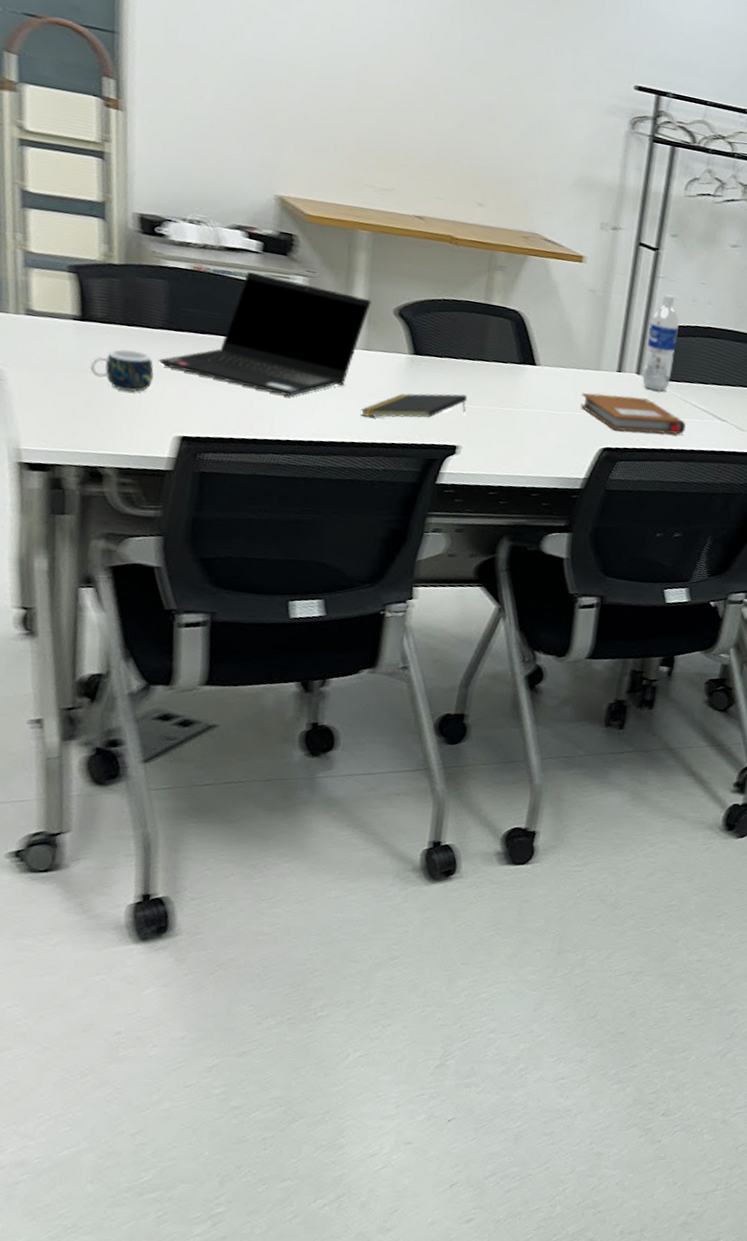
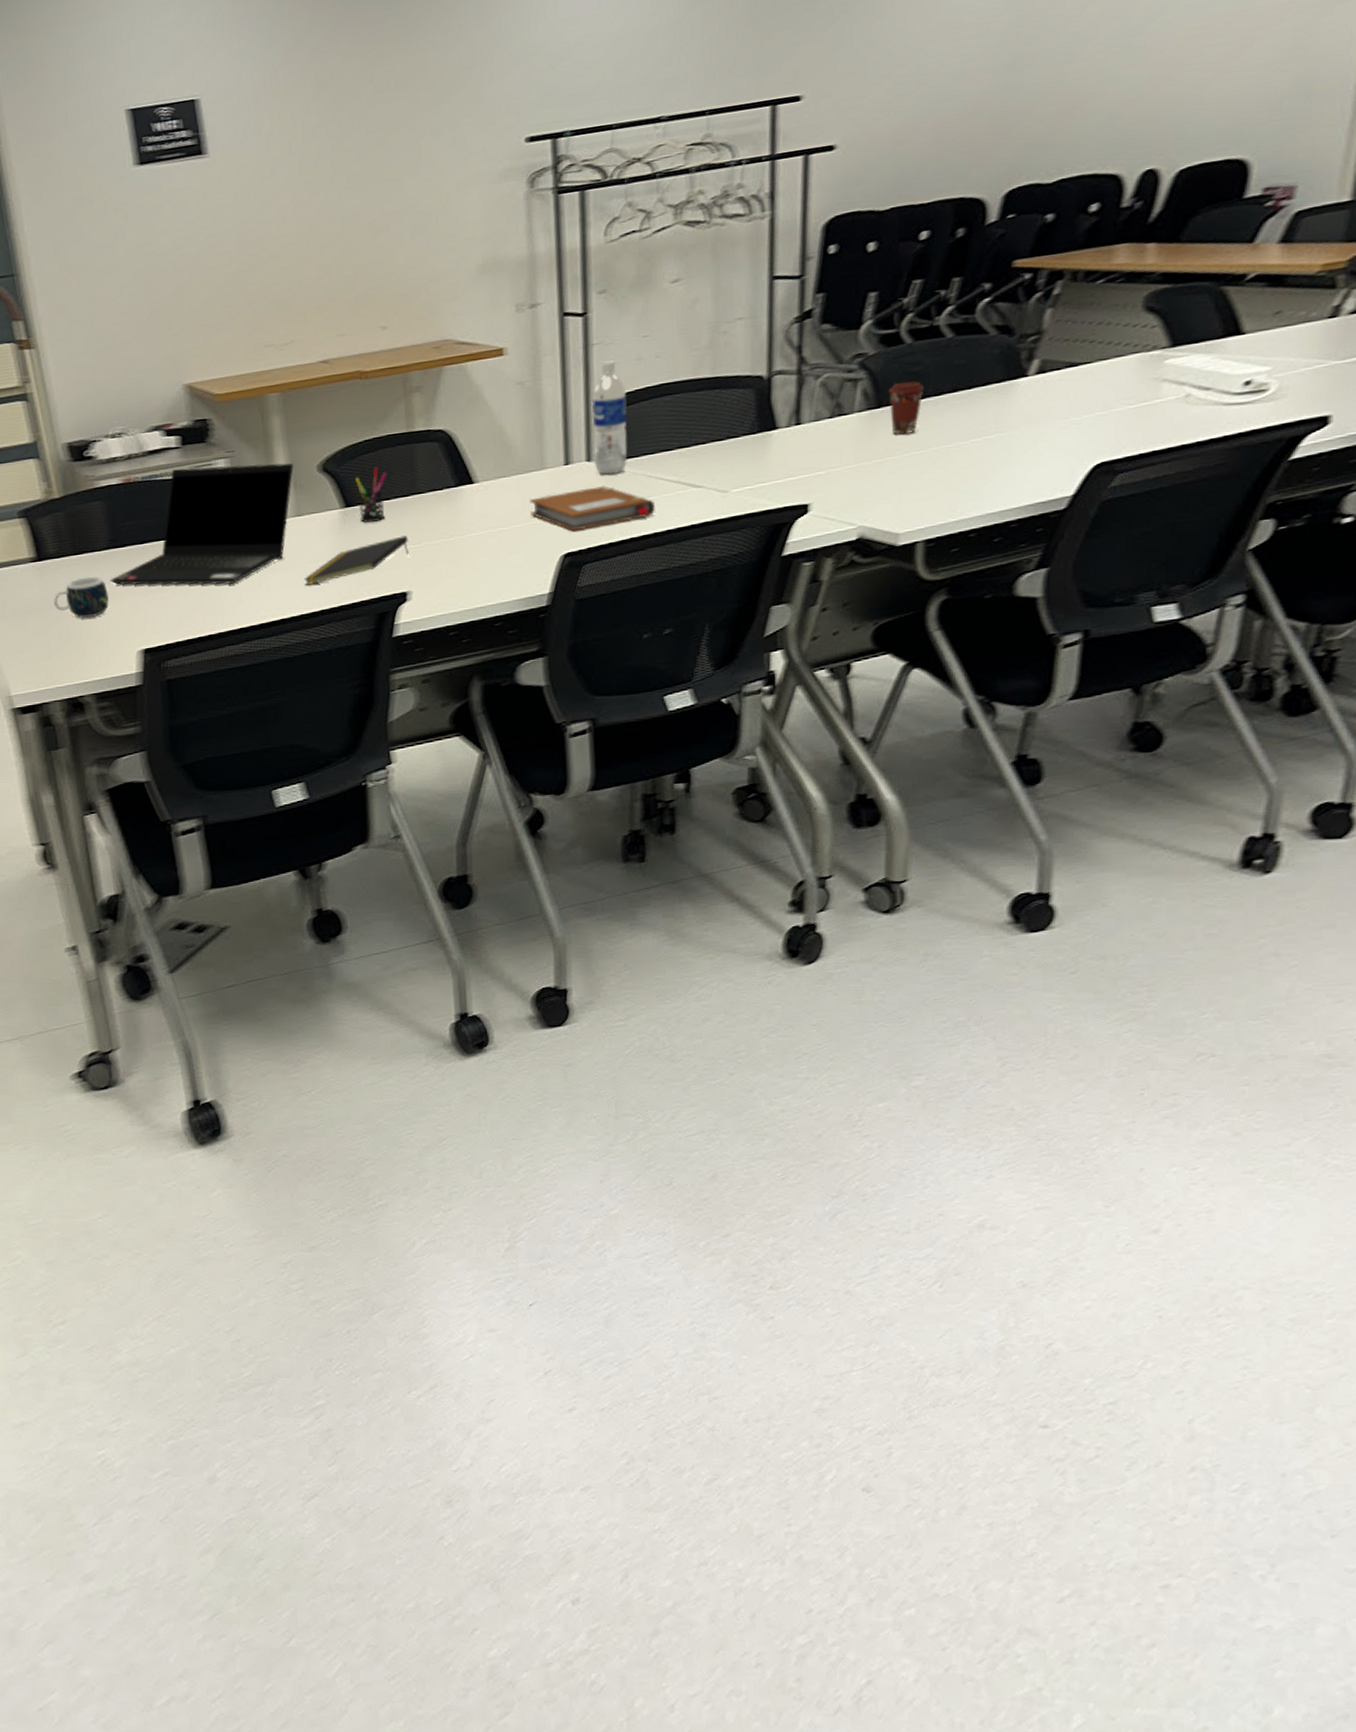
pen holder: none [426,326,459,376] -> present [354,467,387,523]

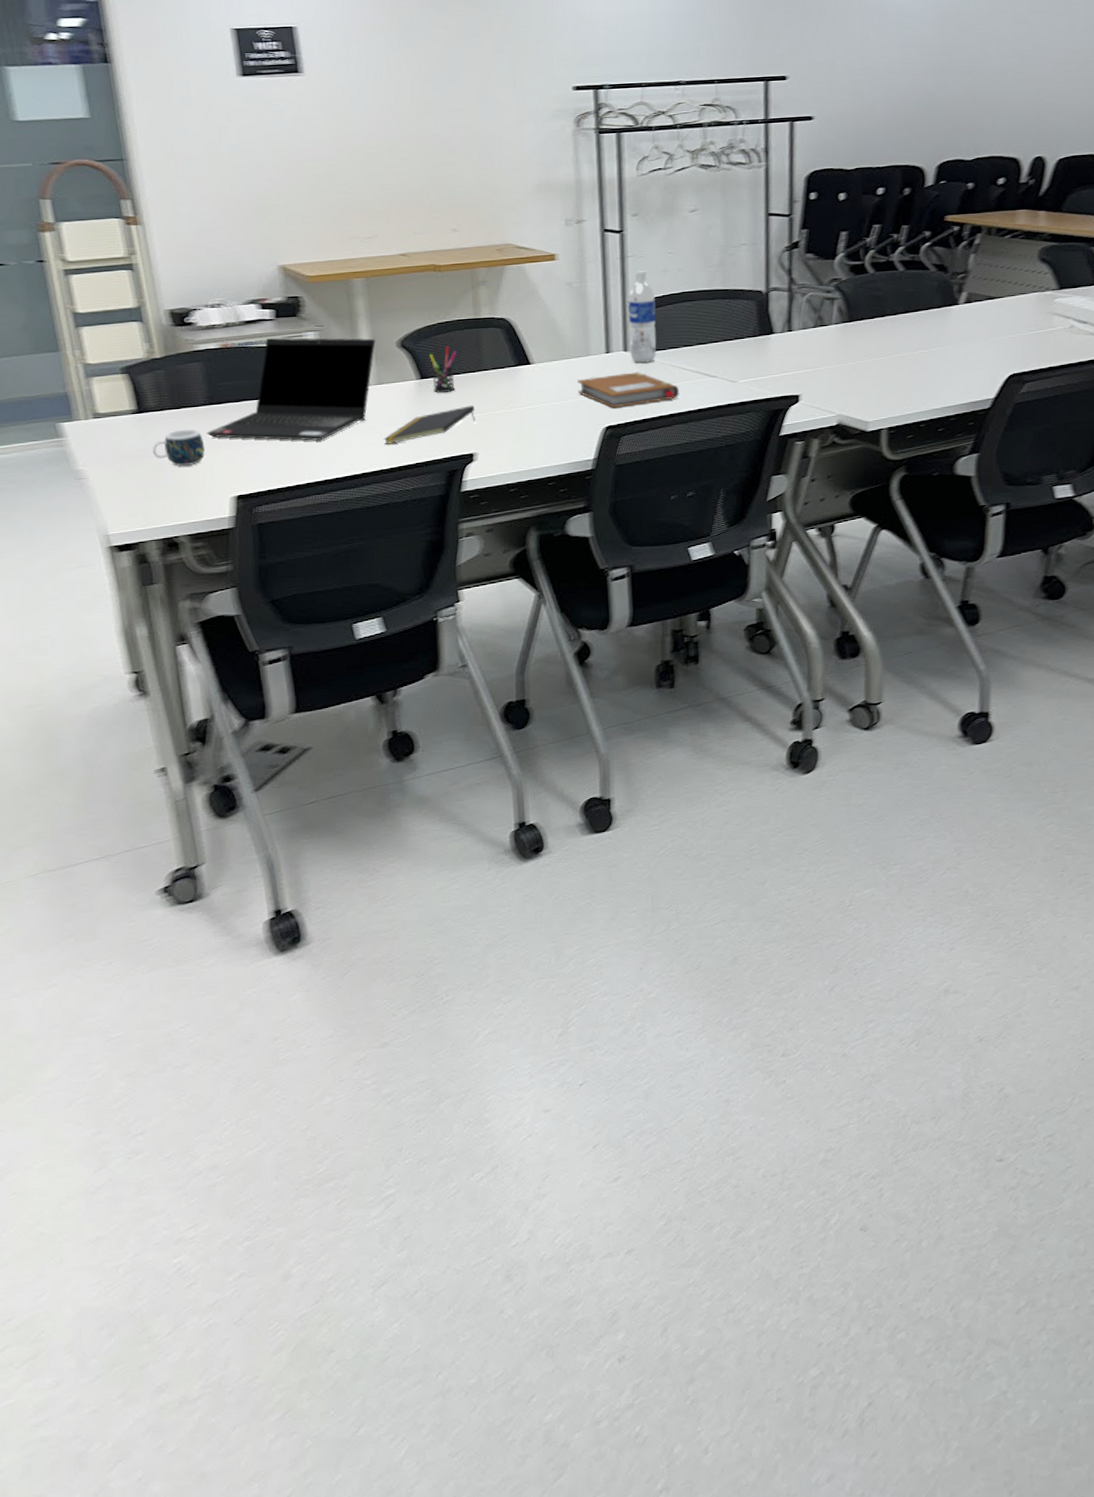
coffee cup: present [888,381,924,436] -> none [857,303,884,345]

